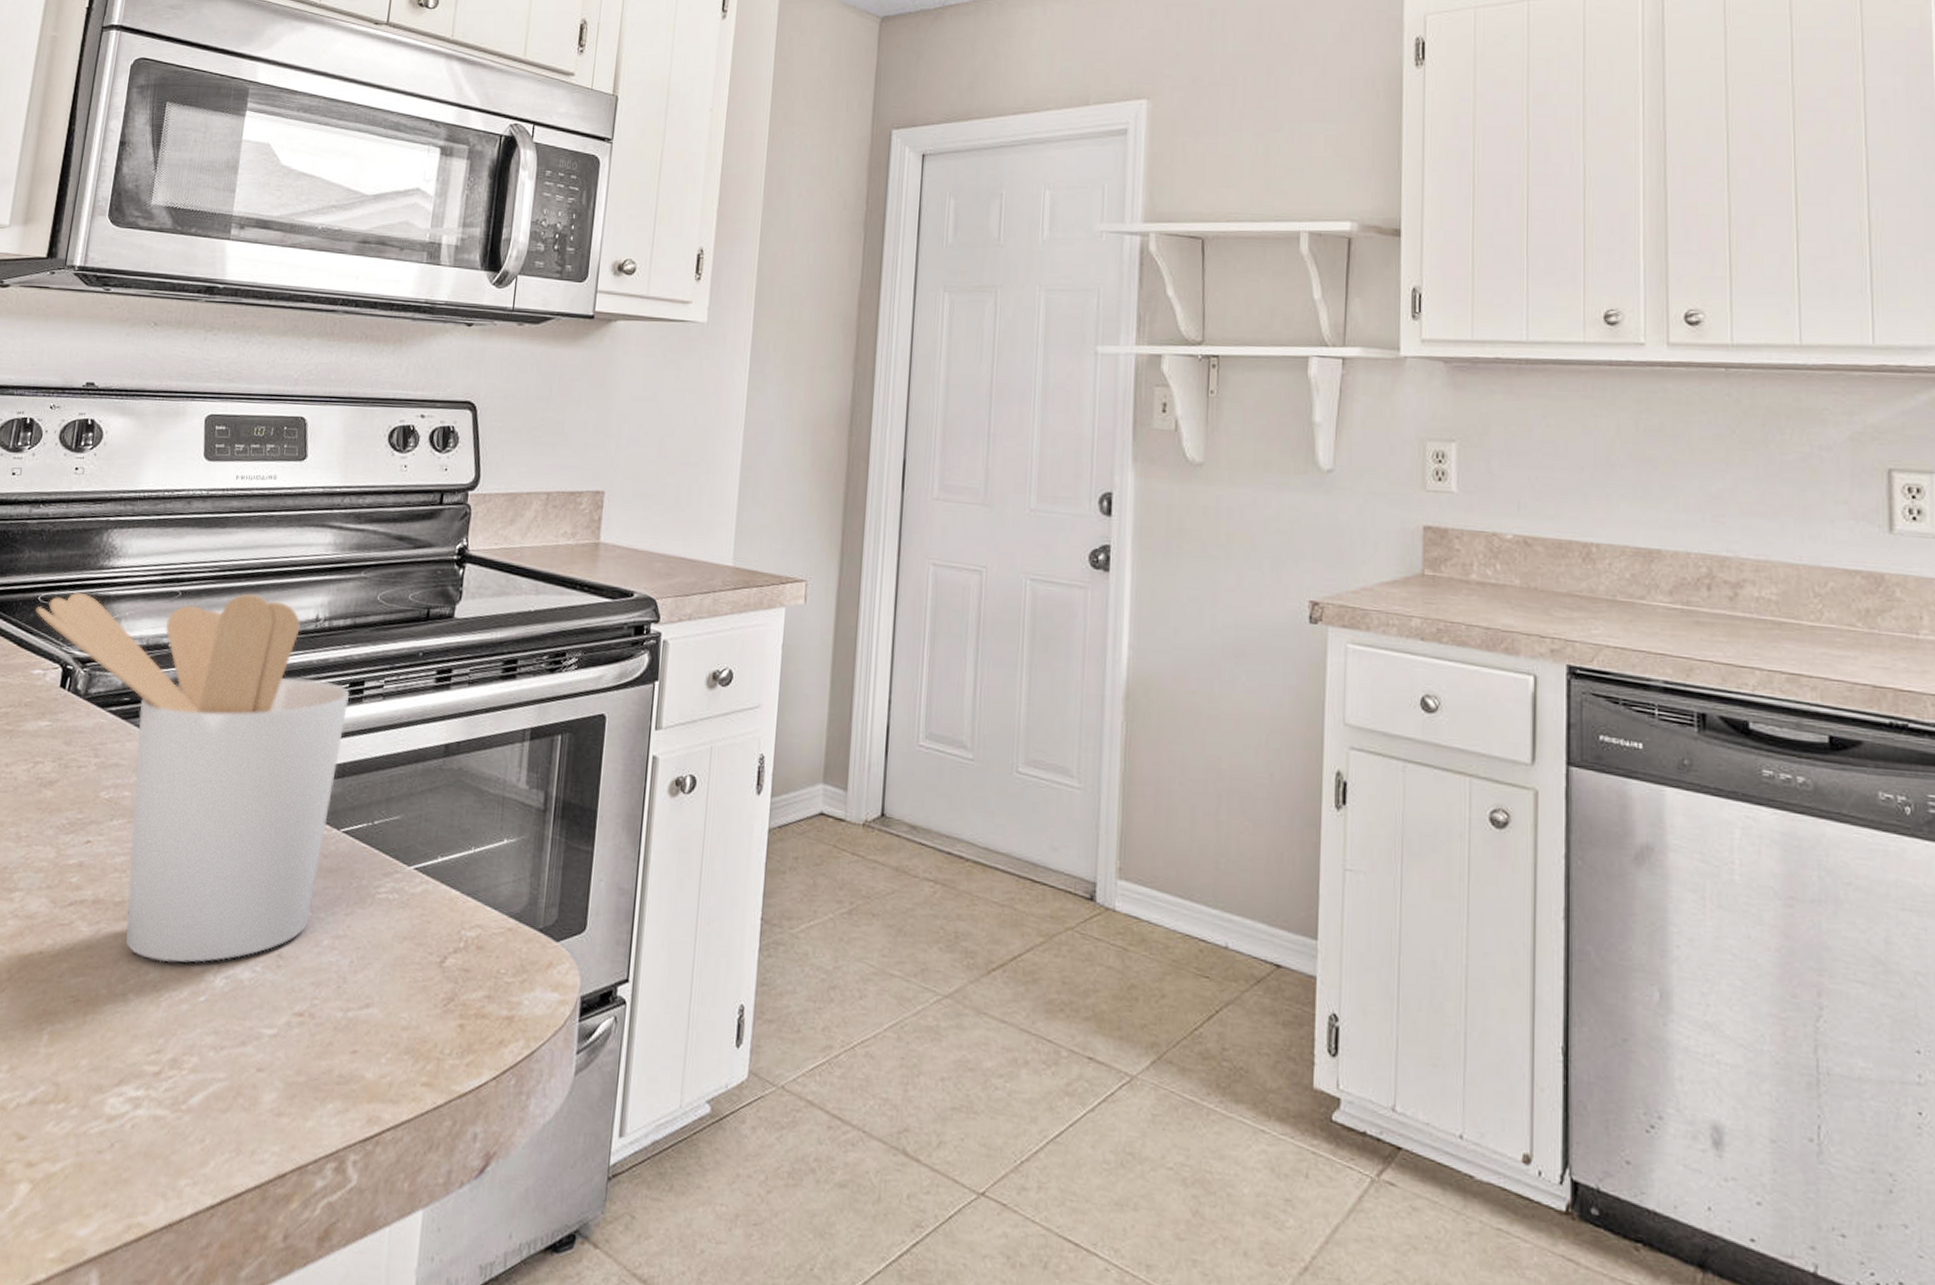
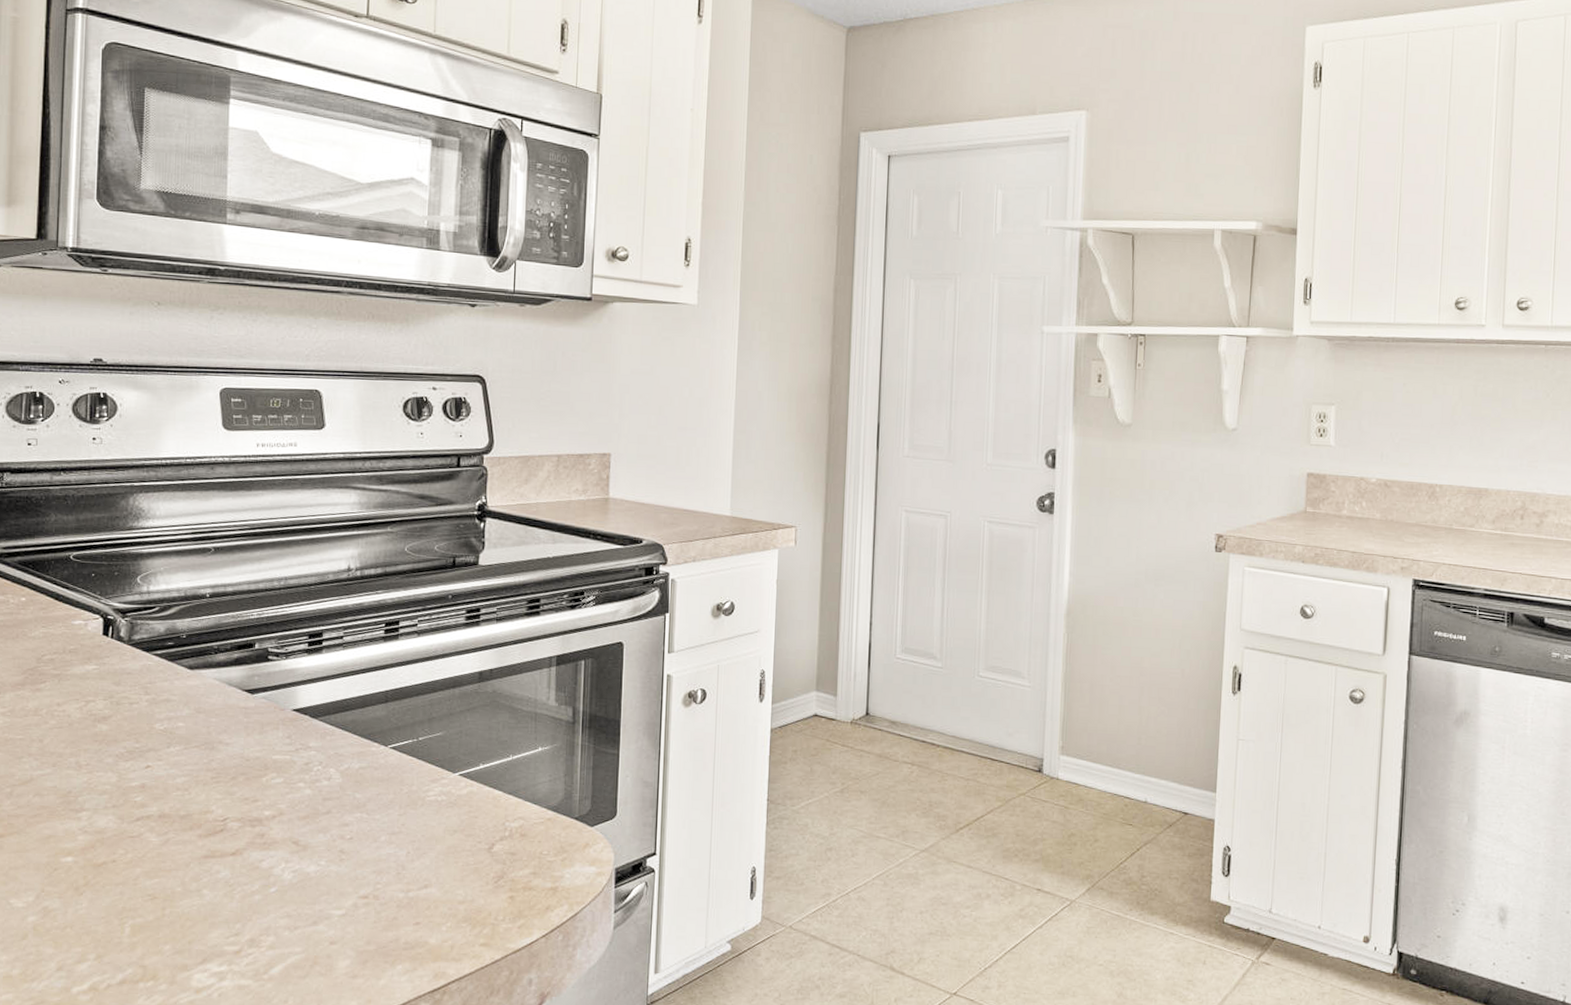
utensil holder: present [36,592,349,963] -> none [69,548,386,863]

